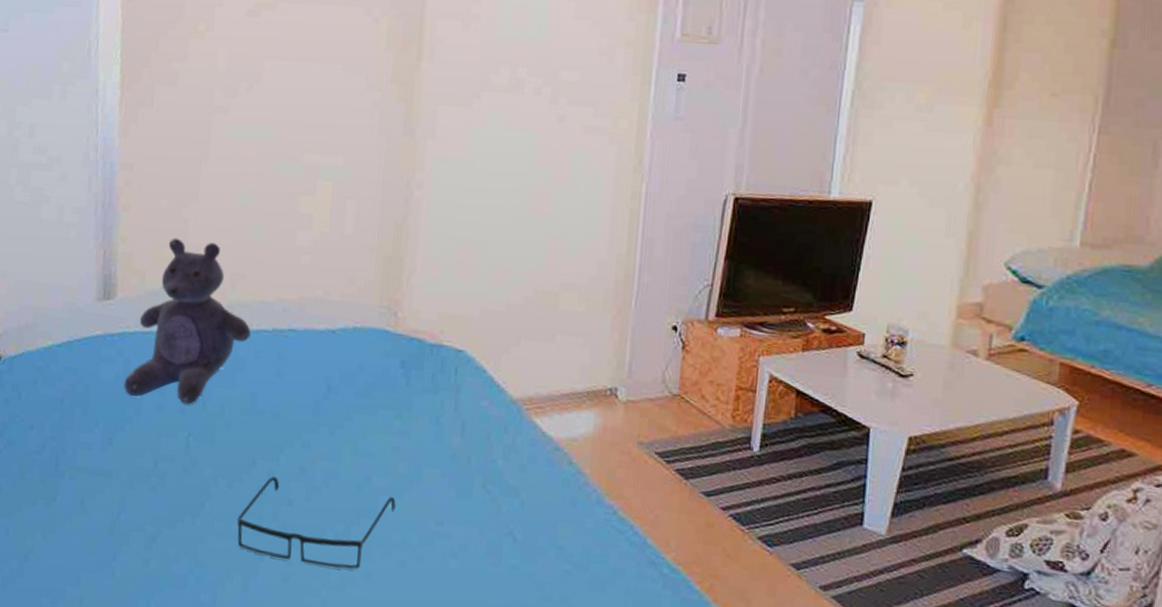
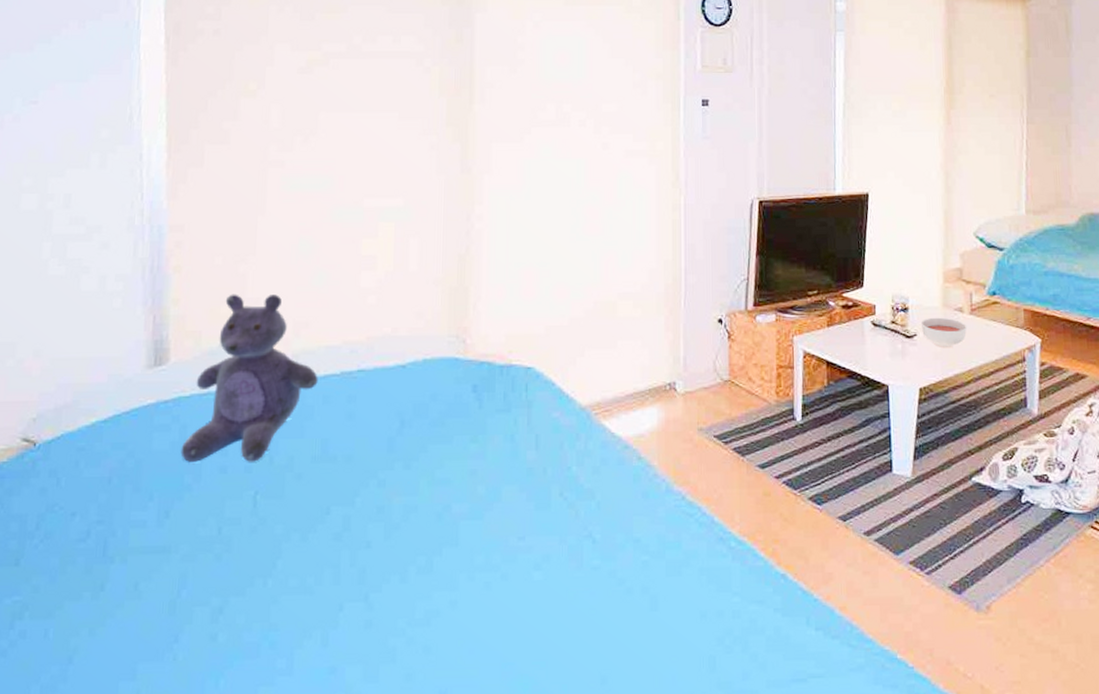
glasses: present [237,476,396,569] -> none [312,521,477,605]
bowl: none [920,357,981,396] -> present [920,317,968,349]

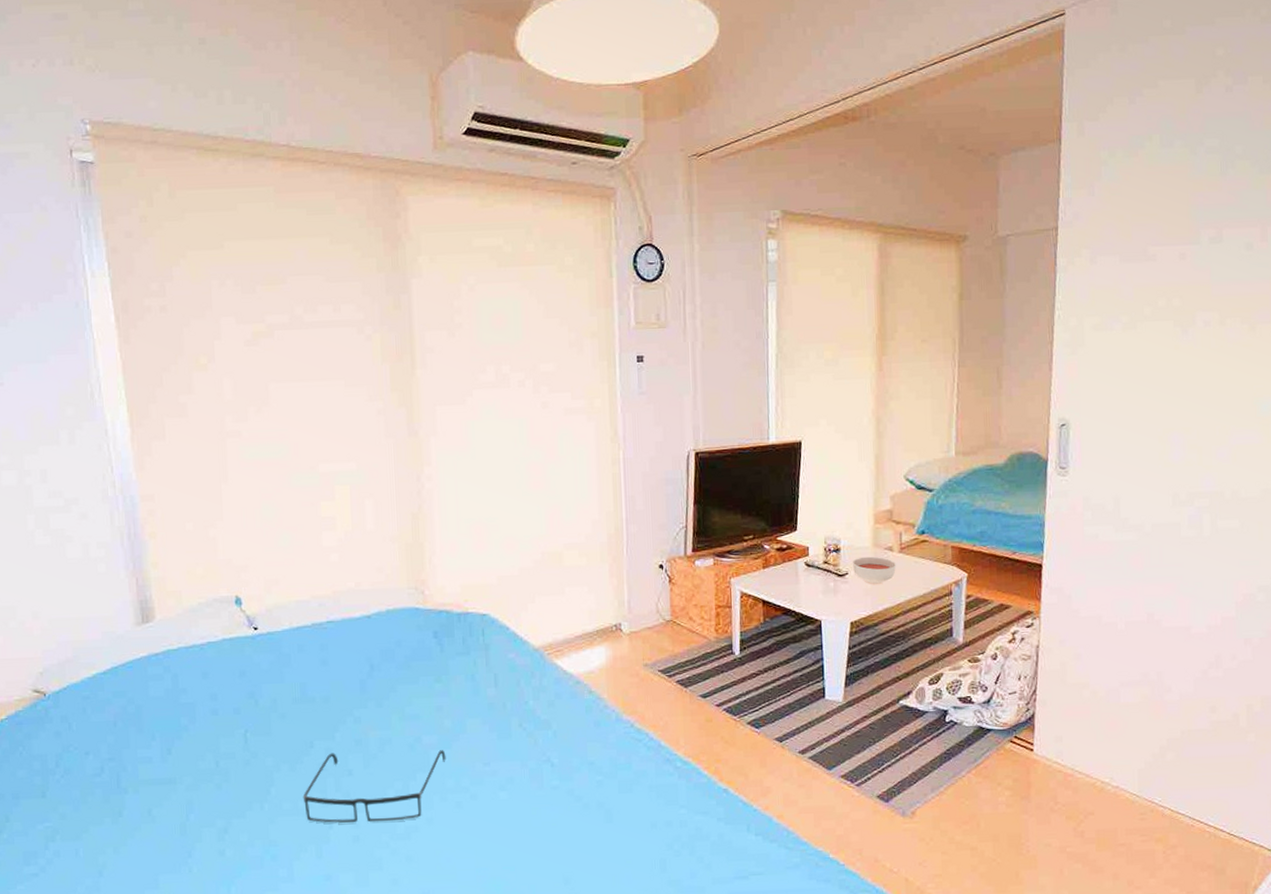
stuffed animal: present [180,294,318,462] -> none [175,555,292,706]
glasses: none [312,521,477,605] -> present [302,750,446,823]

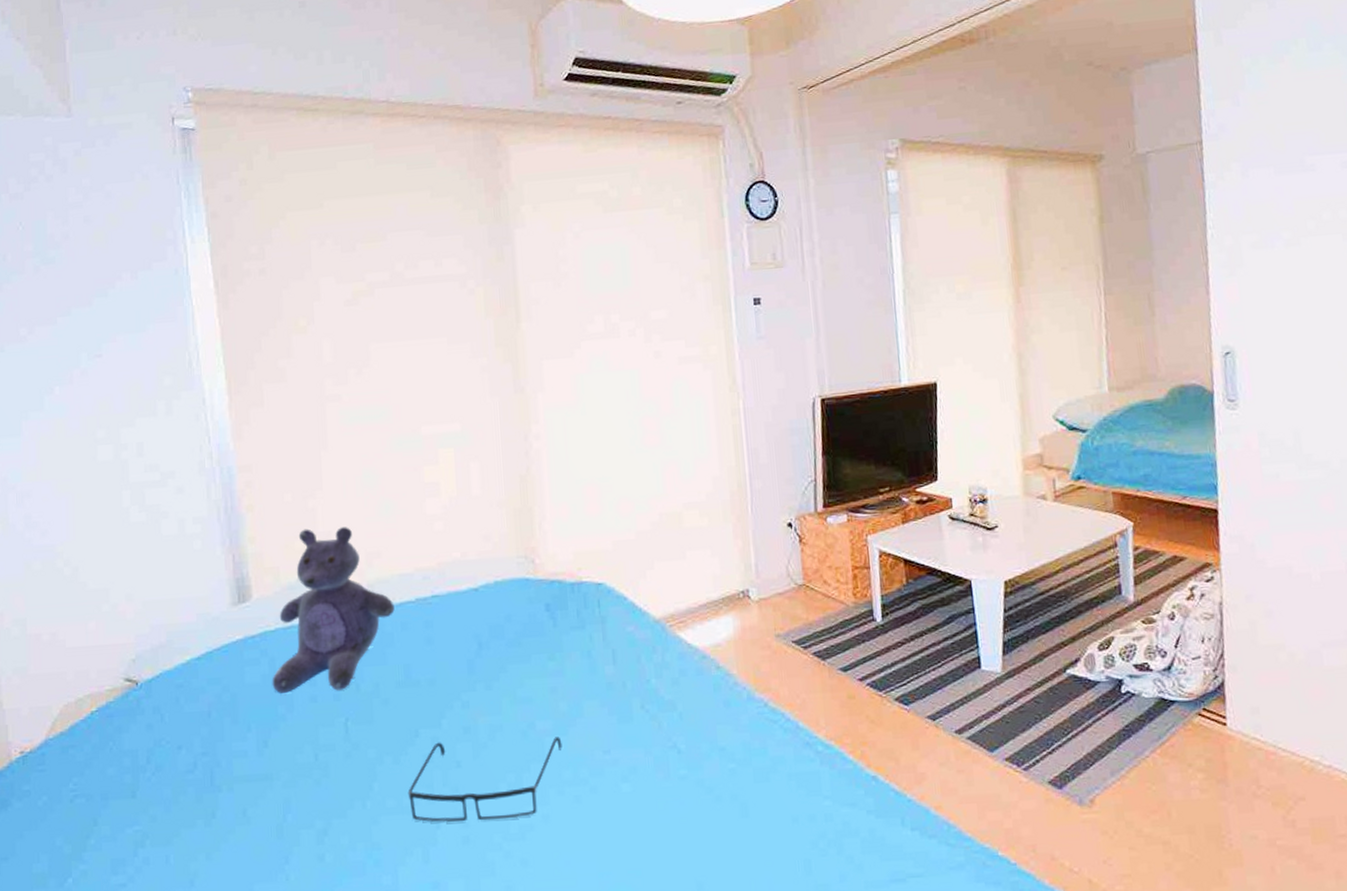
stuffed animal: none [175,555,292,706] -> present [272,527,395,693]
bowl: present [852,556,897,585] -> none [1001,506,1052,539]

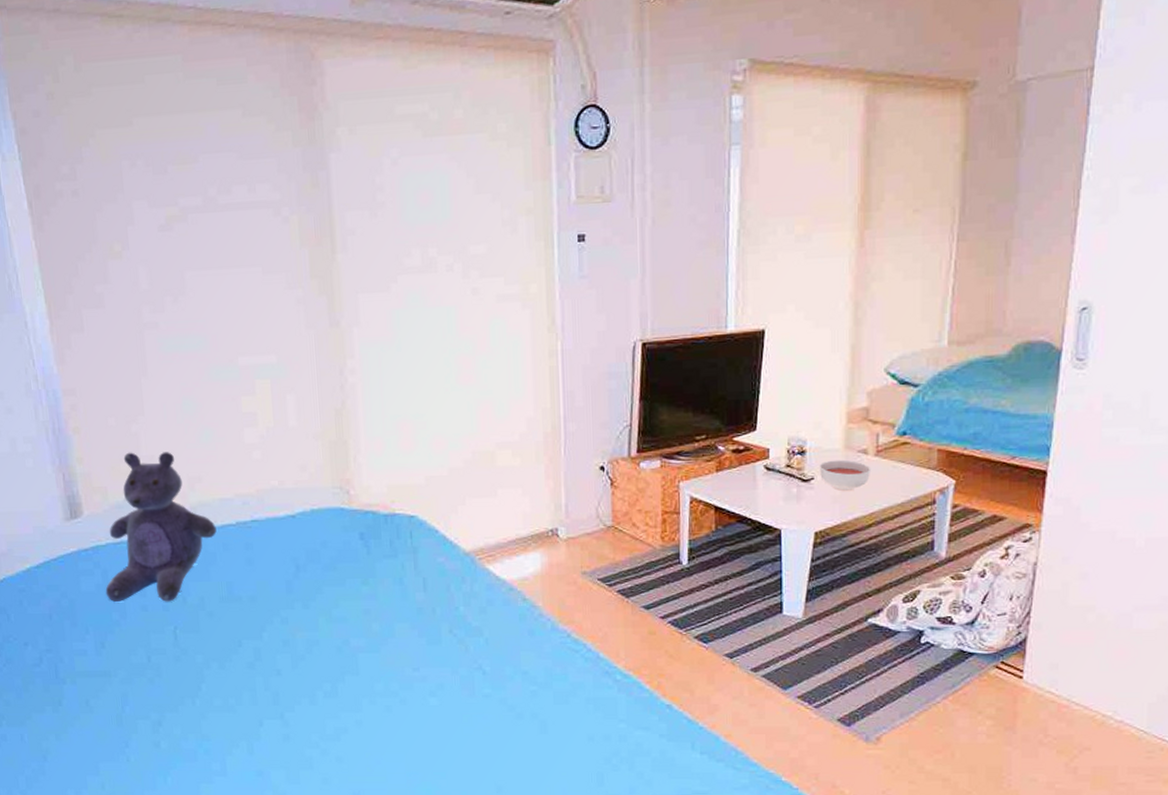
glasses: present [407,737,562,823] -> none [232,652,375,722]
bowl: none [1001,506,1052,539] -> present [819,459,872,492]

